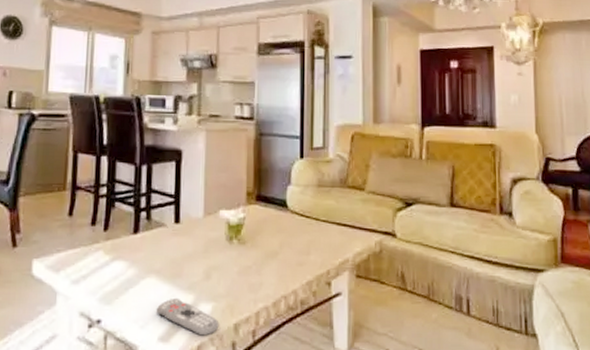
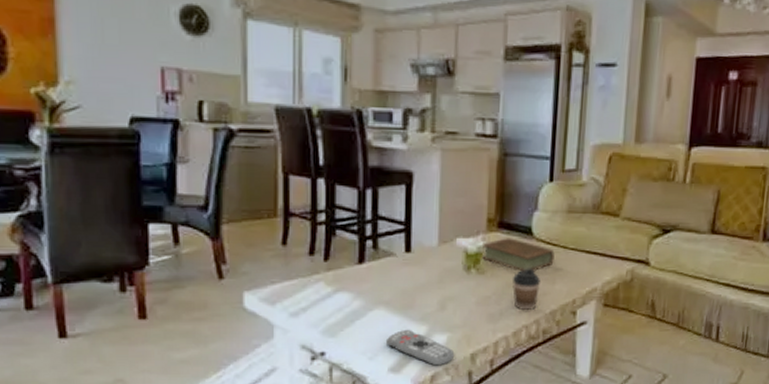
book: none [243,210,308,243] -> present [482,238,555,272]
coffee cup: none [270,239,296,281] -> present [512,268,540,311]

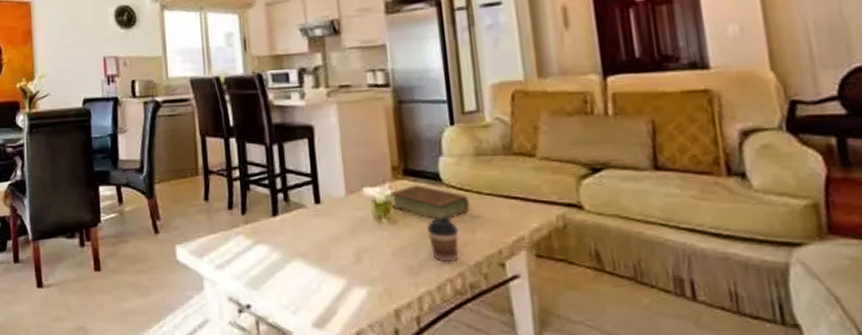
remote control: present [385,329,455,366] -> none [306,282,378,322]

